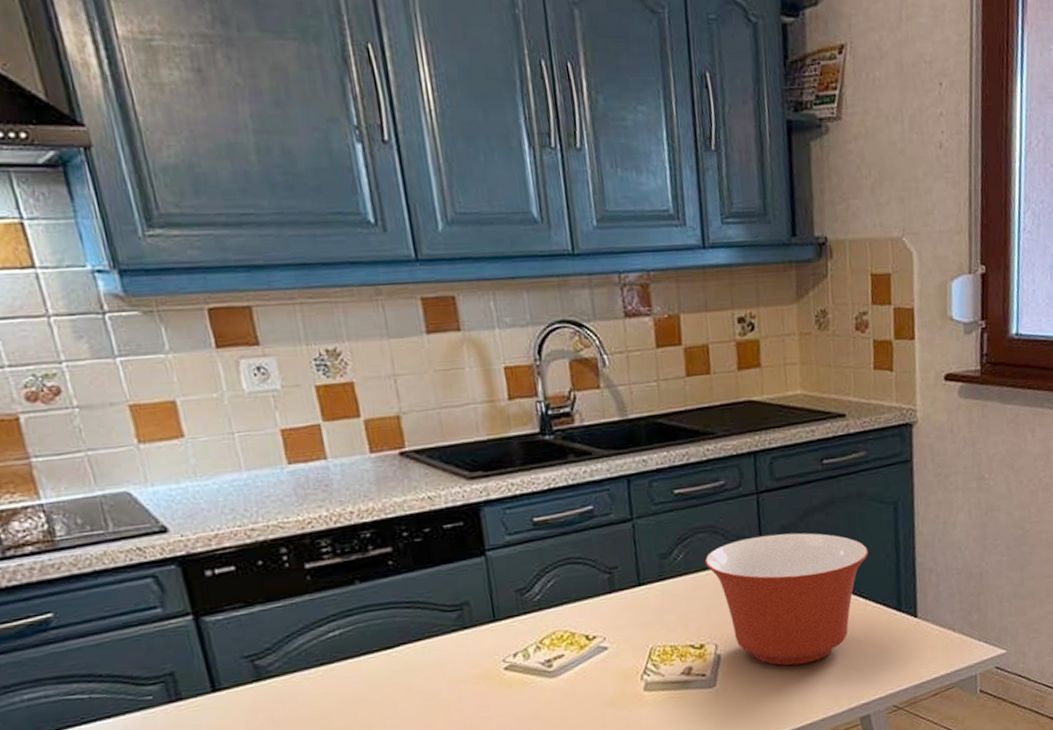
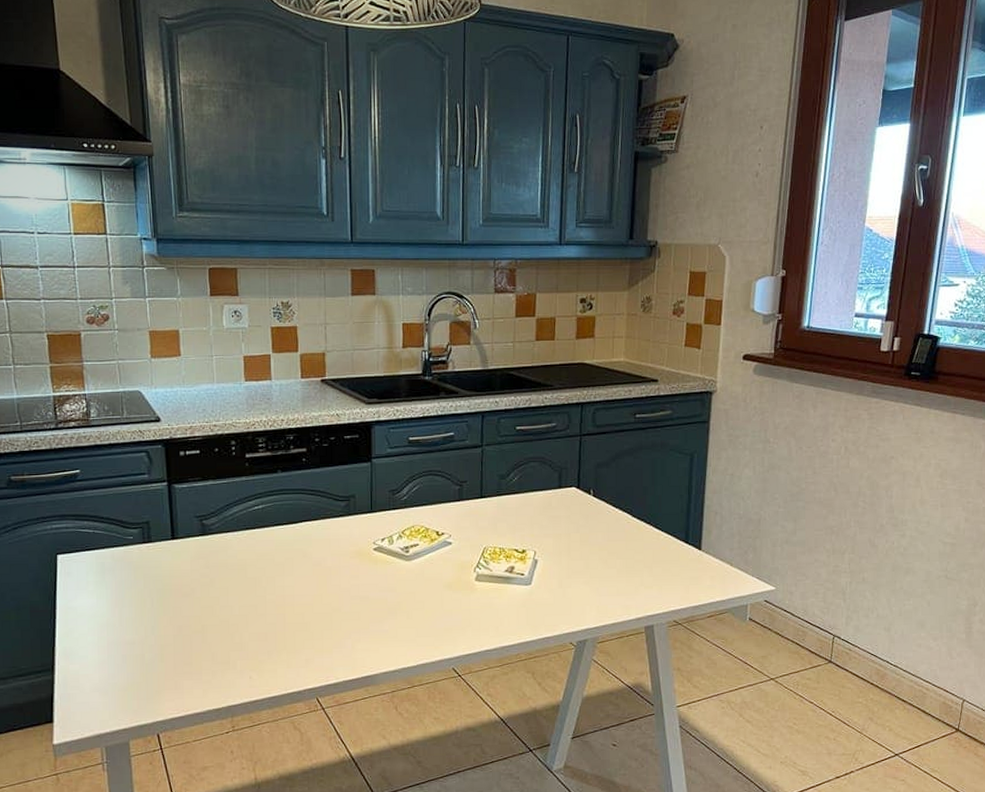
mixing bowl: present [704,533,869,666] -> none [533,469,666,576]

